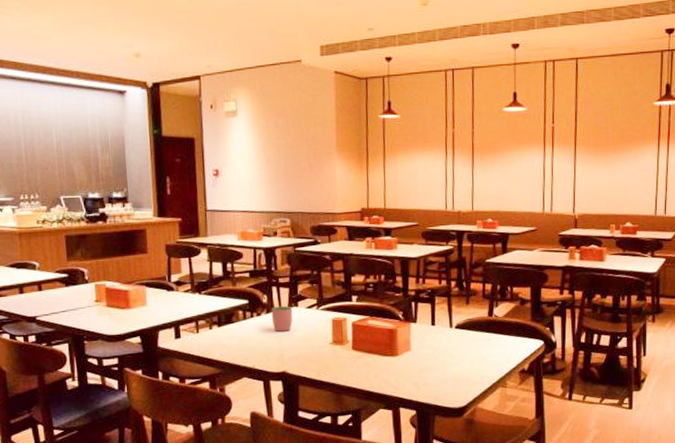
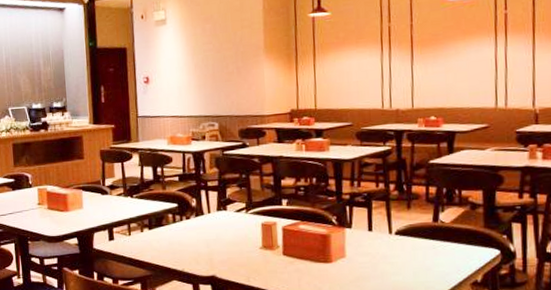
cup: present [271,306,293,332] -> none [200,210,222,235]

